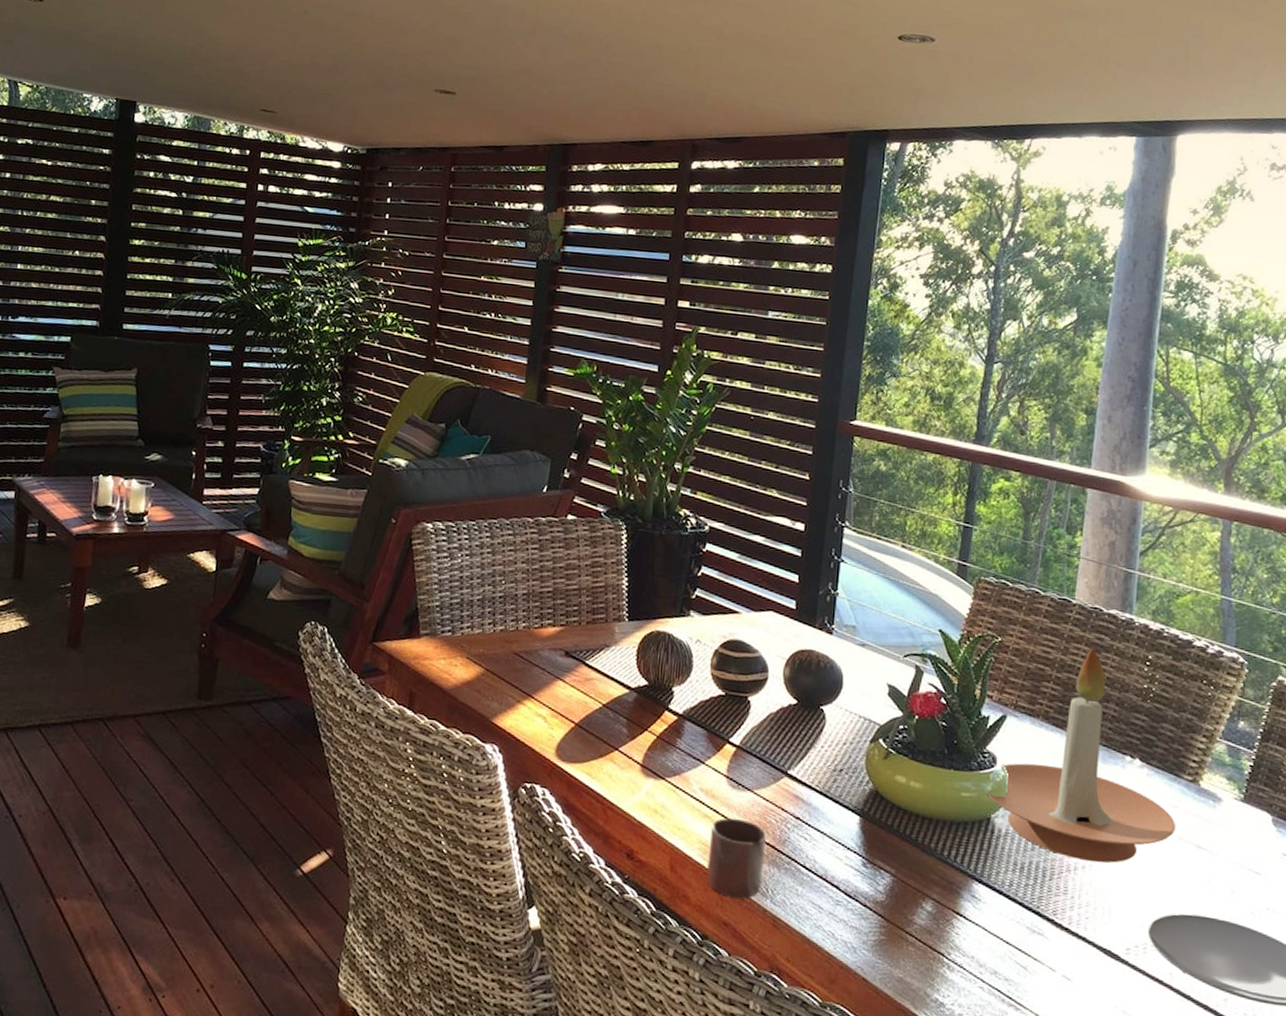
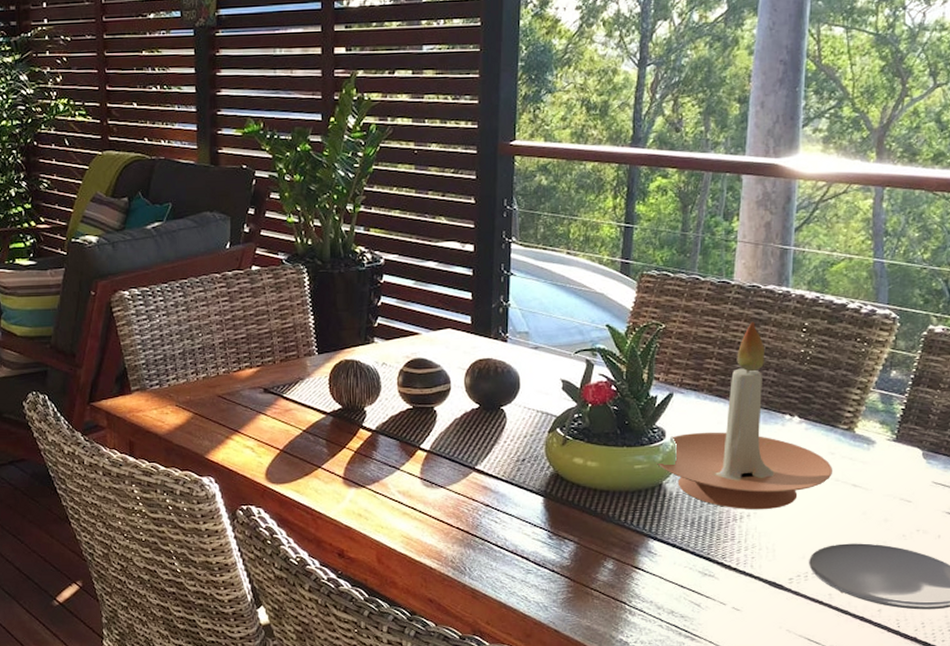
cup: present [707,817,767,899] -> none [410,512,461,578]

